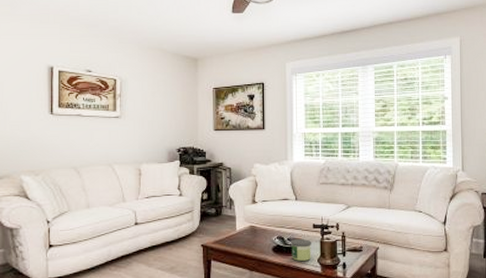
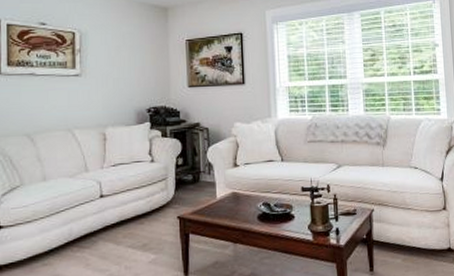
candle: present [290,239,312,261] -> none [277,204,302,229]

